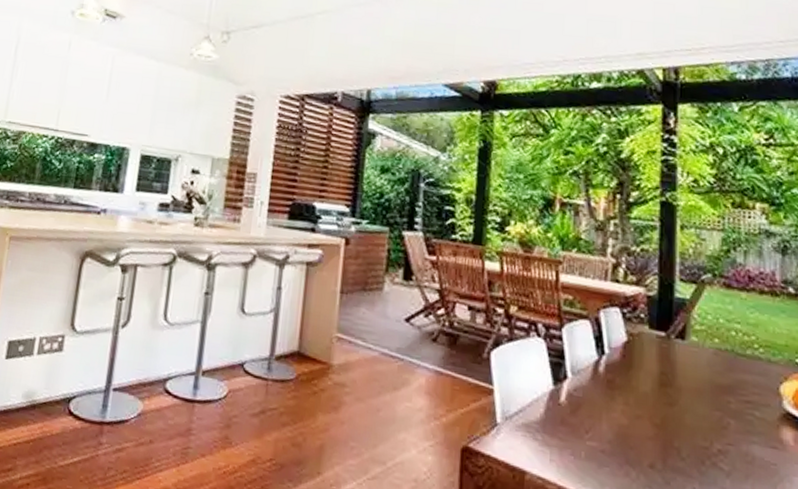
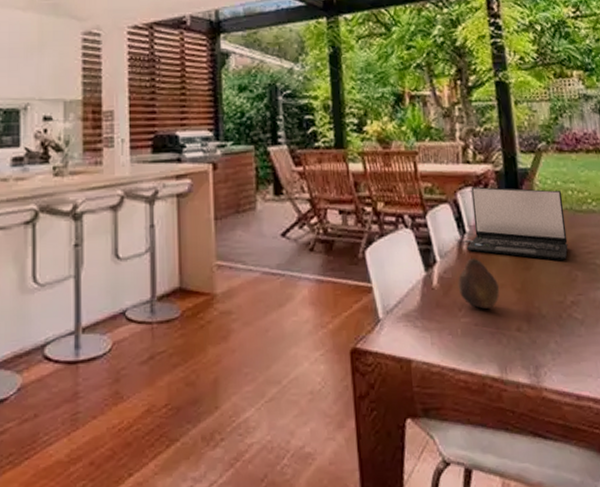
fruit: none [588,381,636,438] -> present [457,257,500,309]
laptop: none [591,308,724,404] -> present [455,187,568,260]

